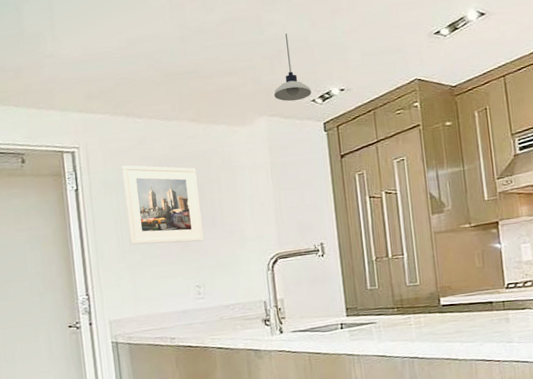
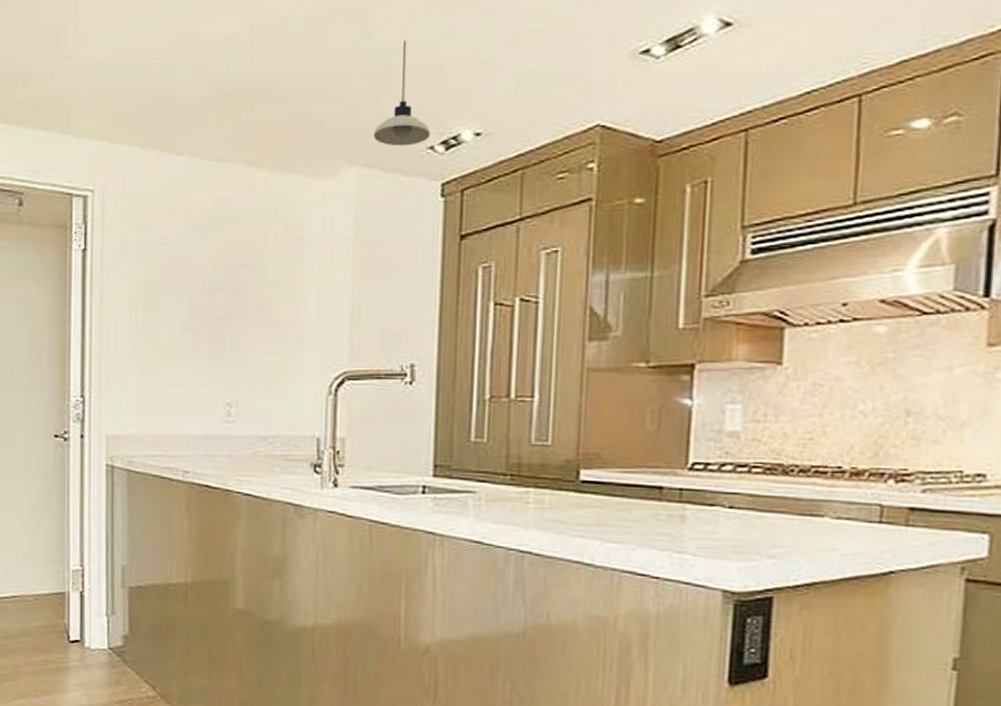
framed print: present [122,165,204,245] -> none [145,221,248,341]

